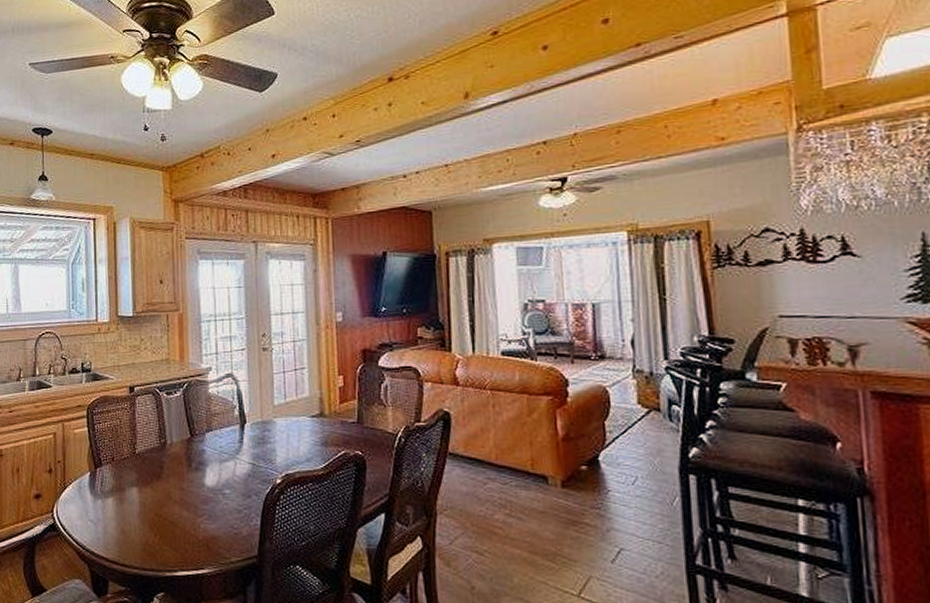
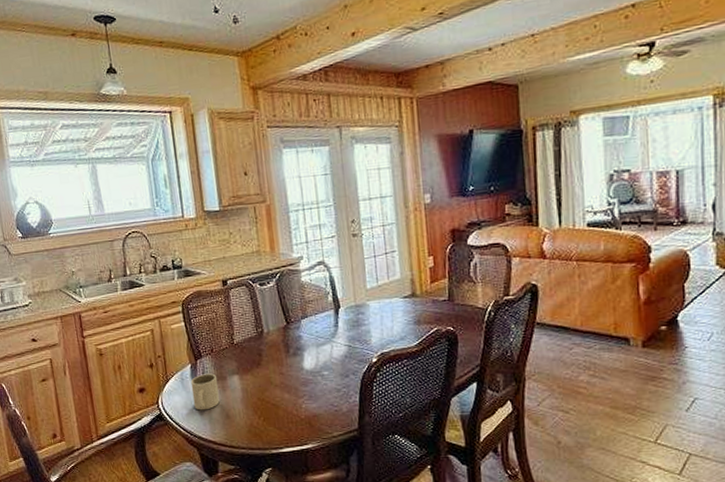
mug: none [88,483,116,523] -> present [190,373,220,410]

